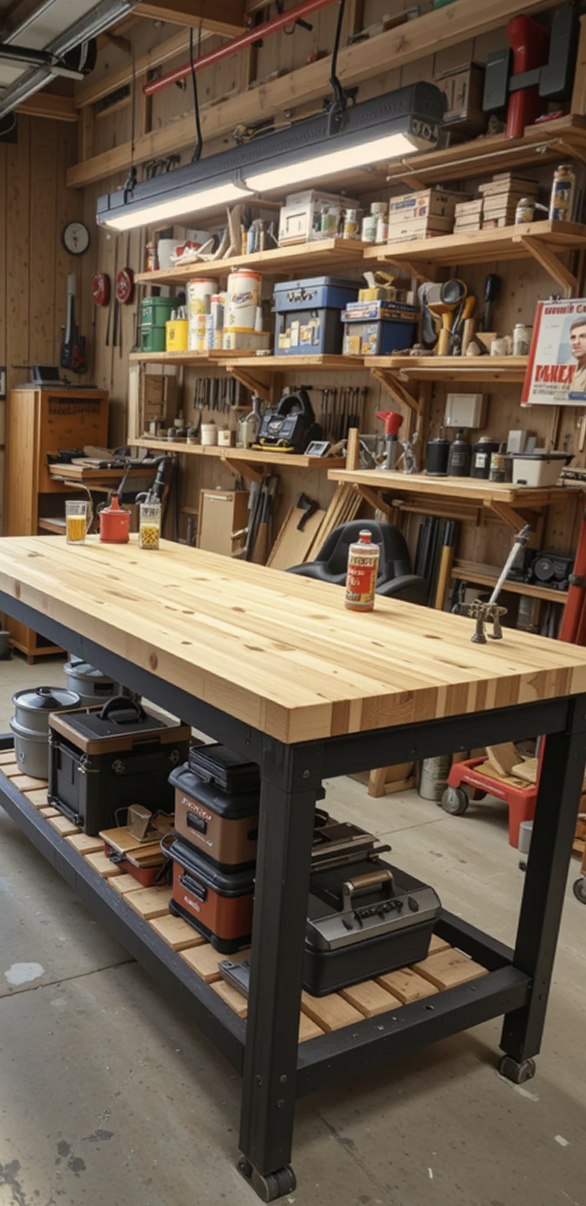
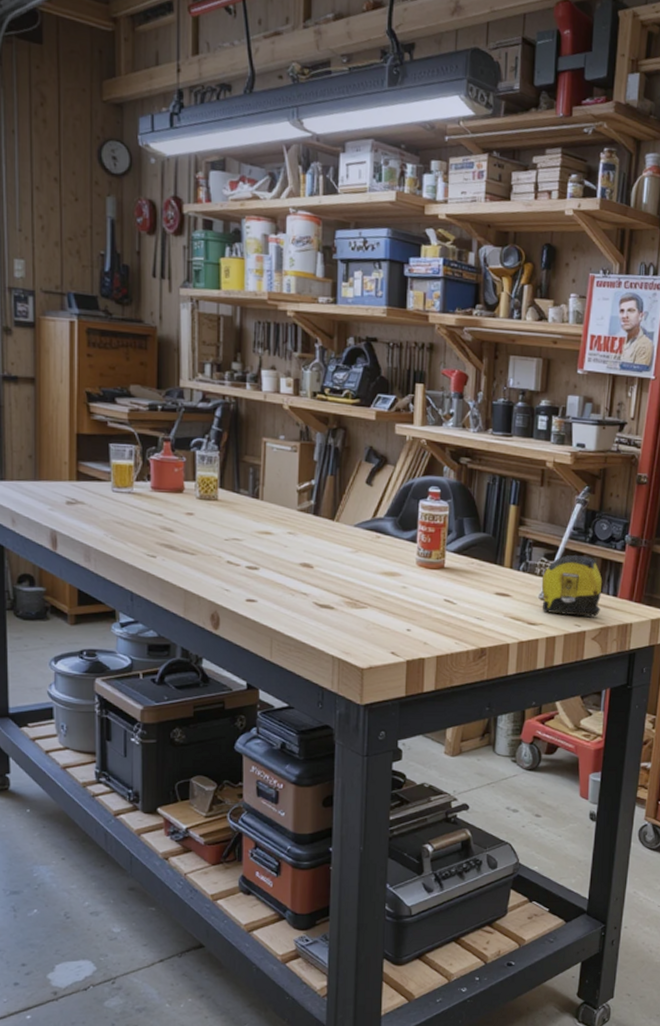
tape measure: none [474,595,542,660] -> present [541,554,603,617]

